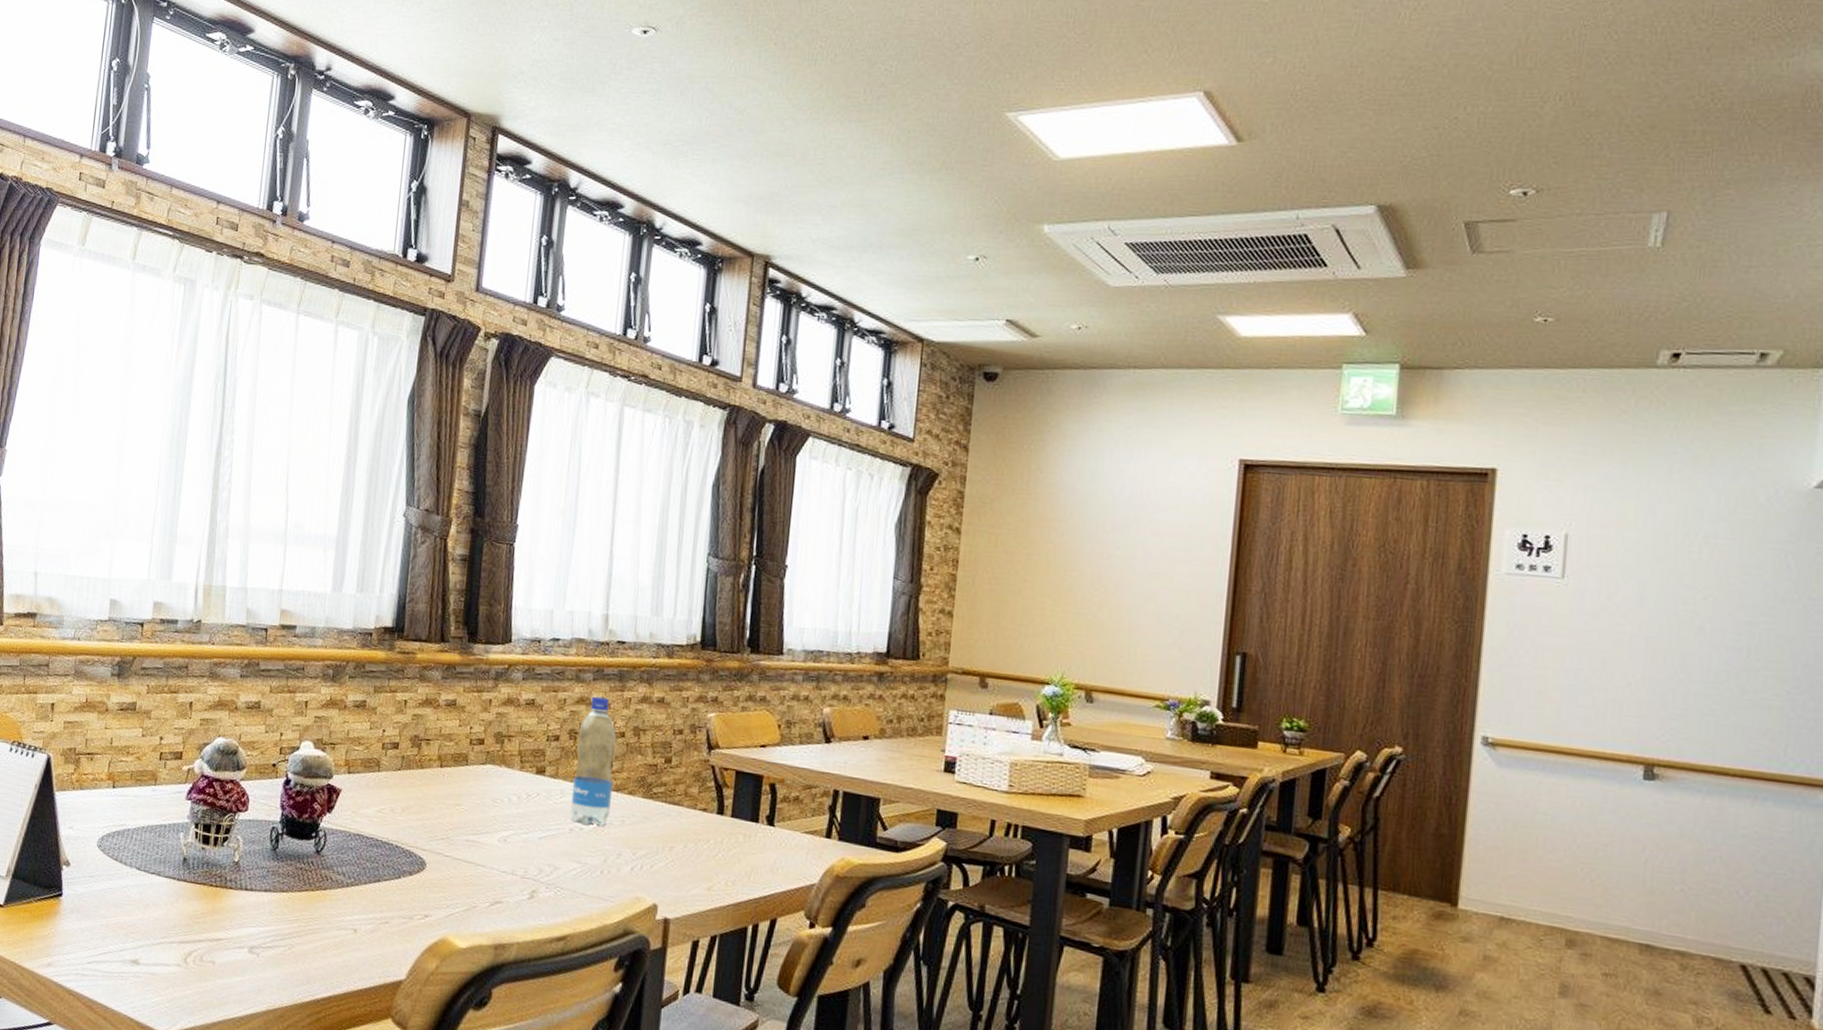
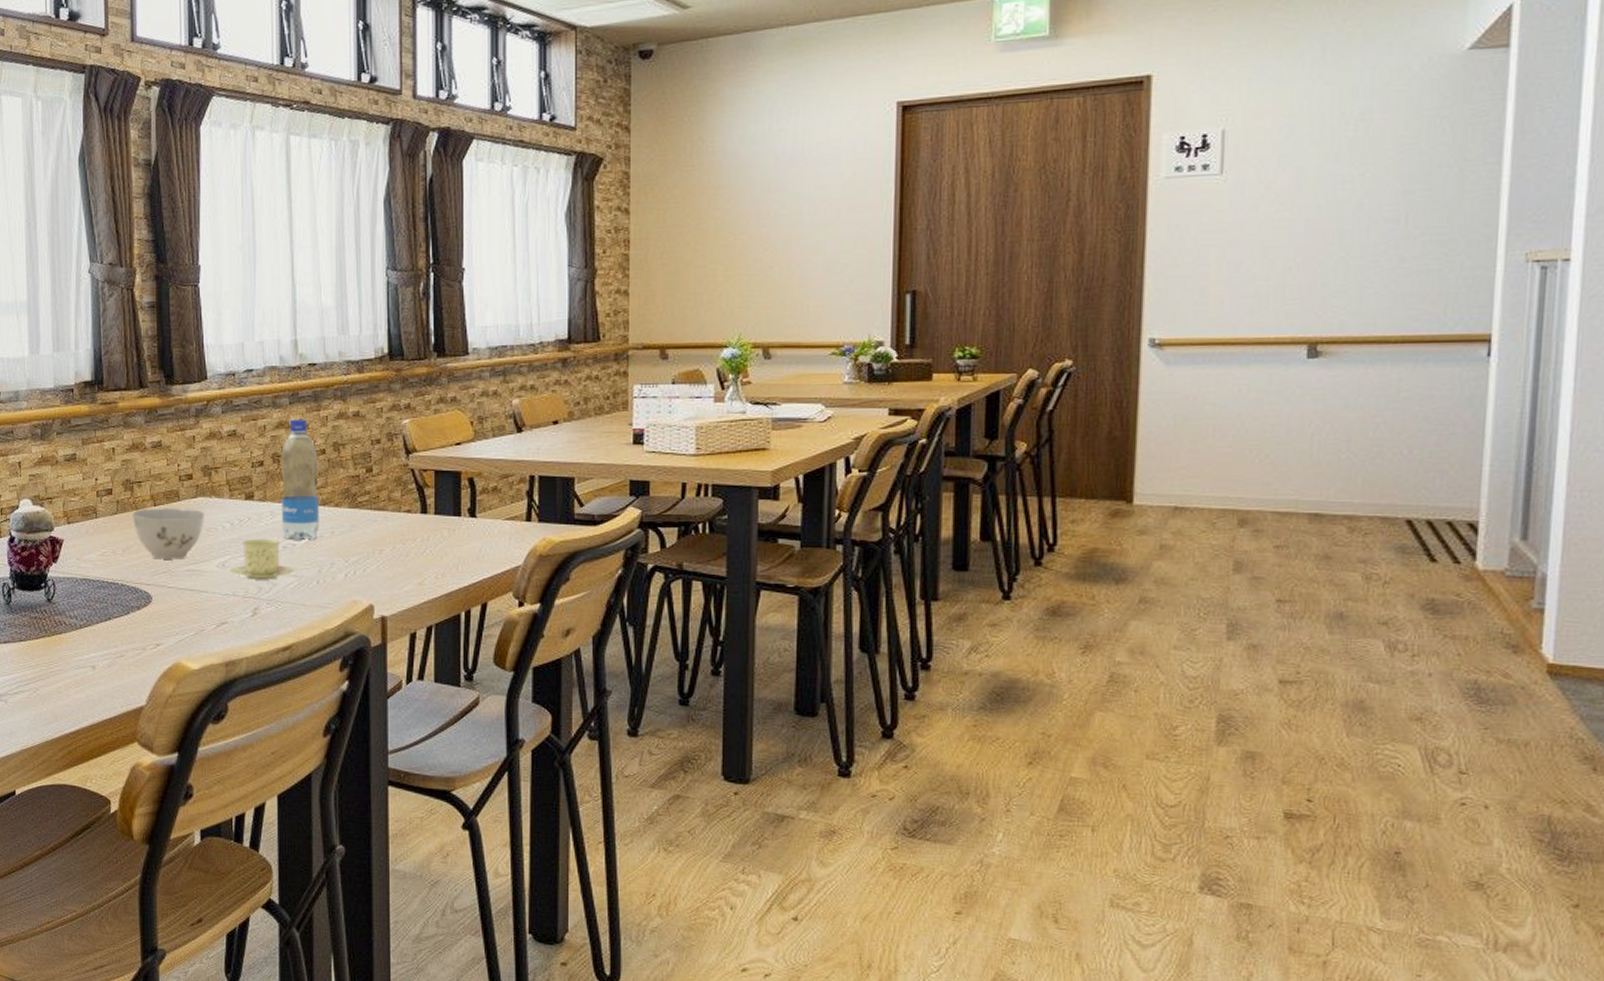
teacup: none [415,768,492,828] -> present [131,508,205,559]
cup and saucer: none [511,816,579,863] -> present [230,538,294,580]

